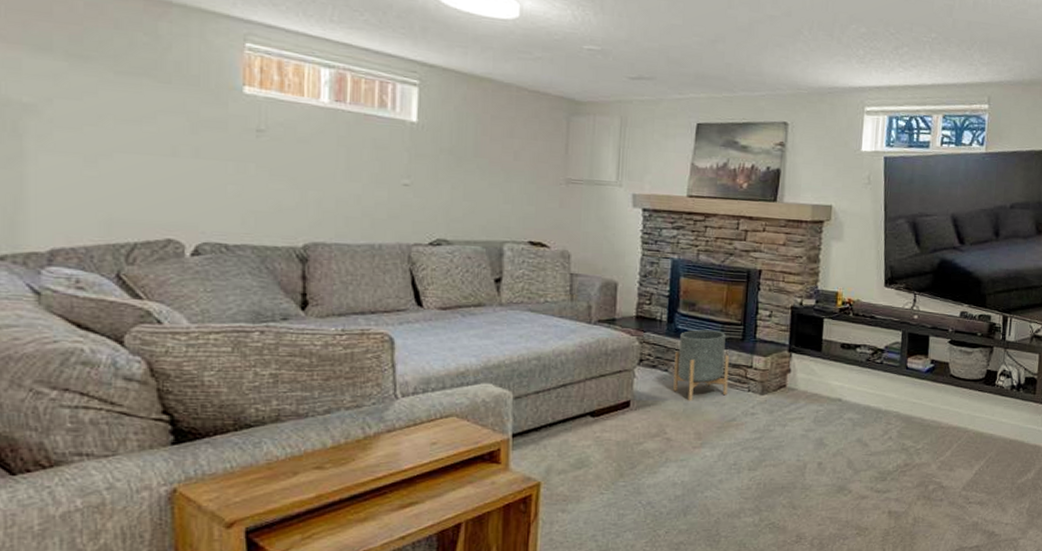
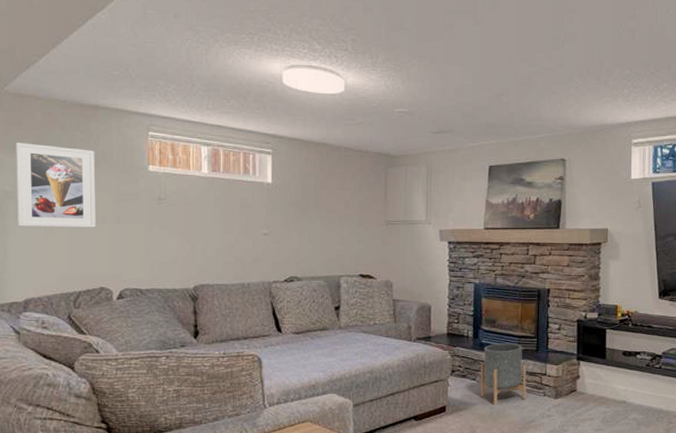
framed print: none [41,38,165,161] -> present [16,142,96,227]

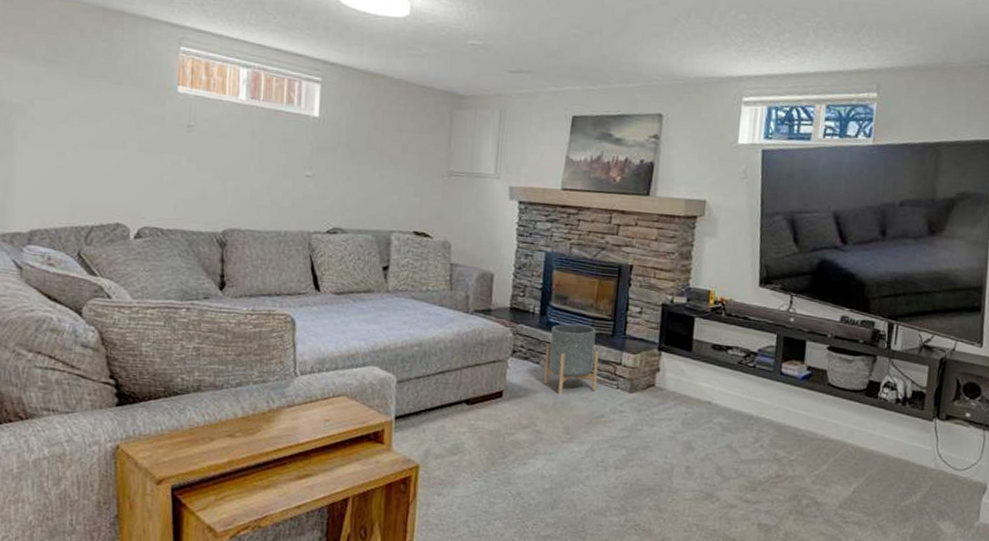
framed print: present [16,142,96,227] -> none [25,47,118,154]

